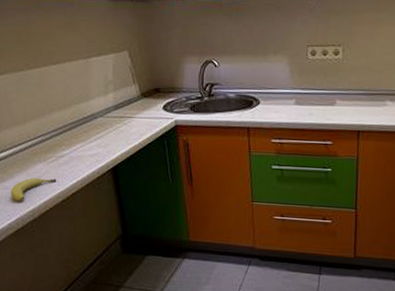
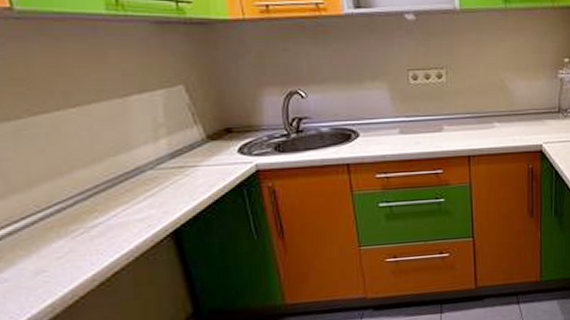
fruit: present [11,177,57,201] -> none [13,257,89,296]

